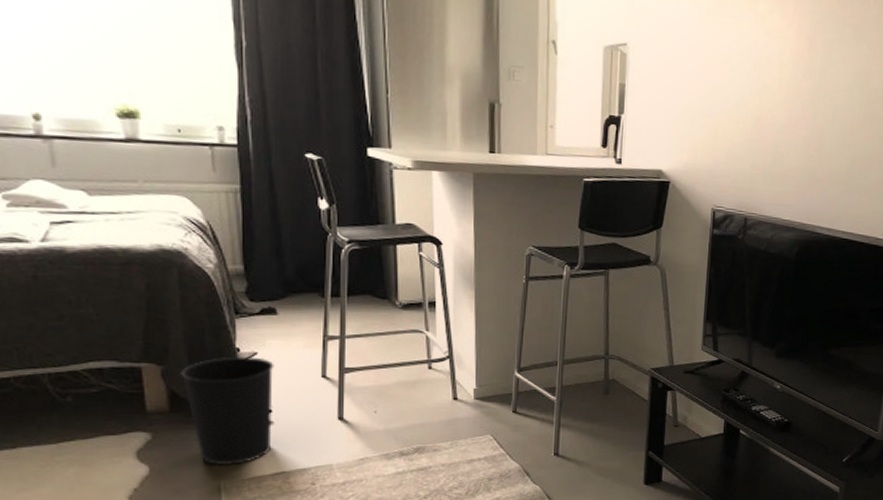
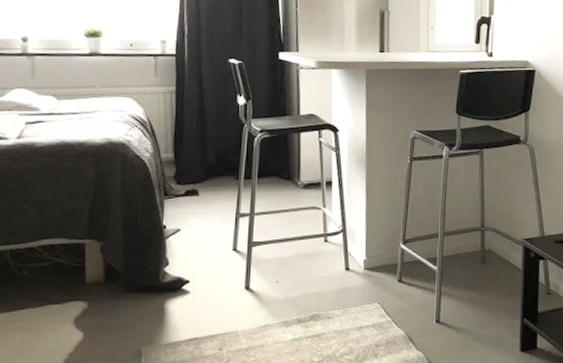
wastebasket: present [180,356,274,465] -> none [116,233,194,331]

